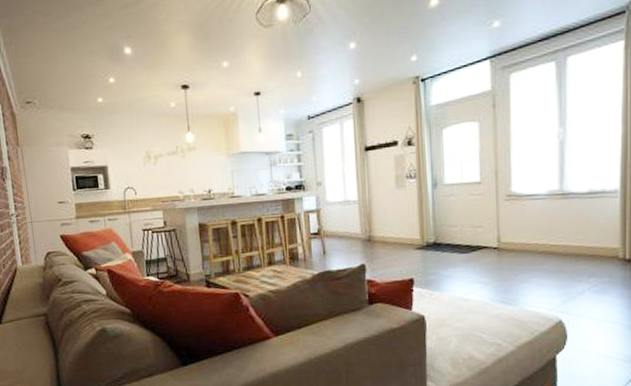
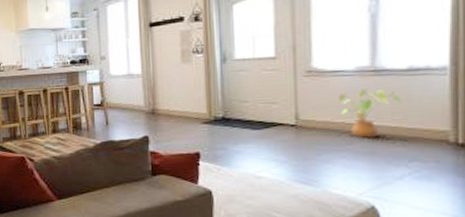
house plant: none [533,211,583,258] -> present [339,89,401,138]

